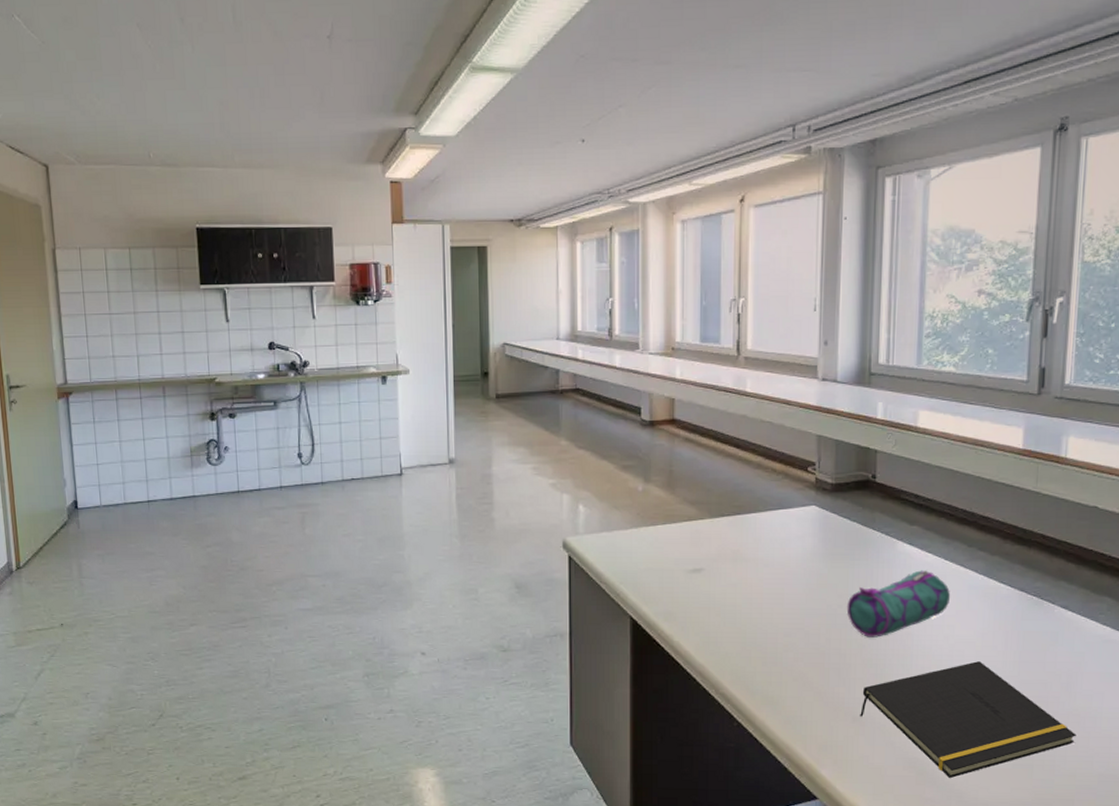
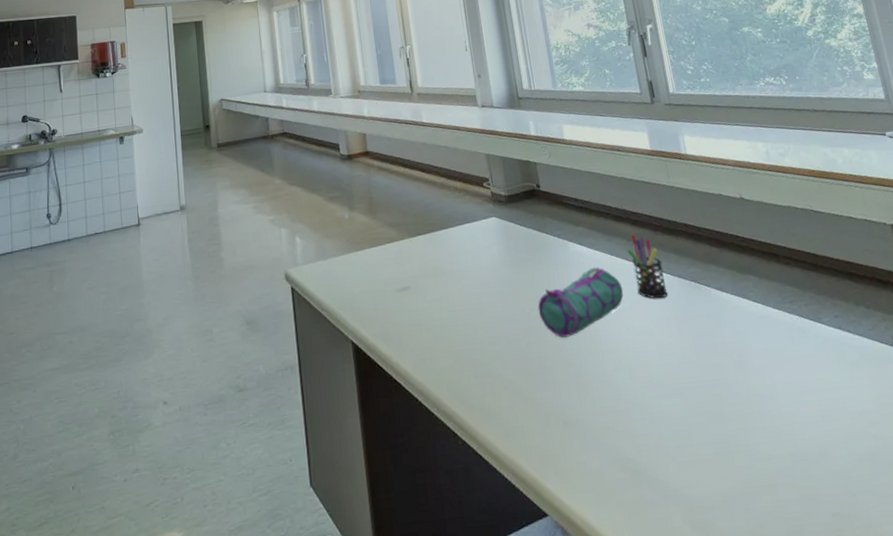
notepad: present [860,661,1077,778] -> none [567,350,761,475]
pen holder: none [964,540,1005,610] -> present [626,234,668,299]

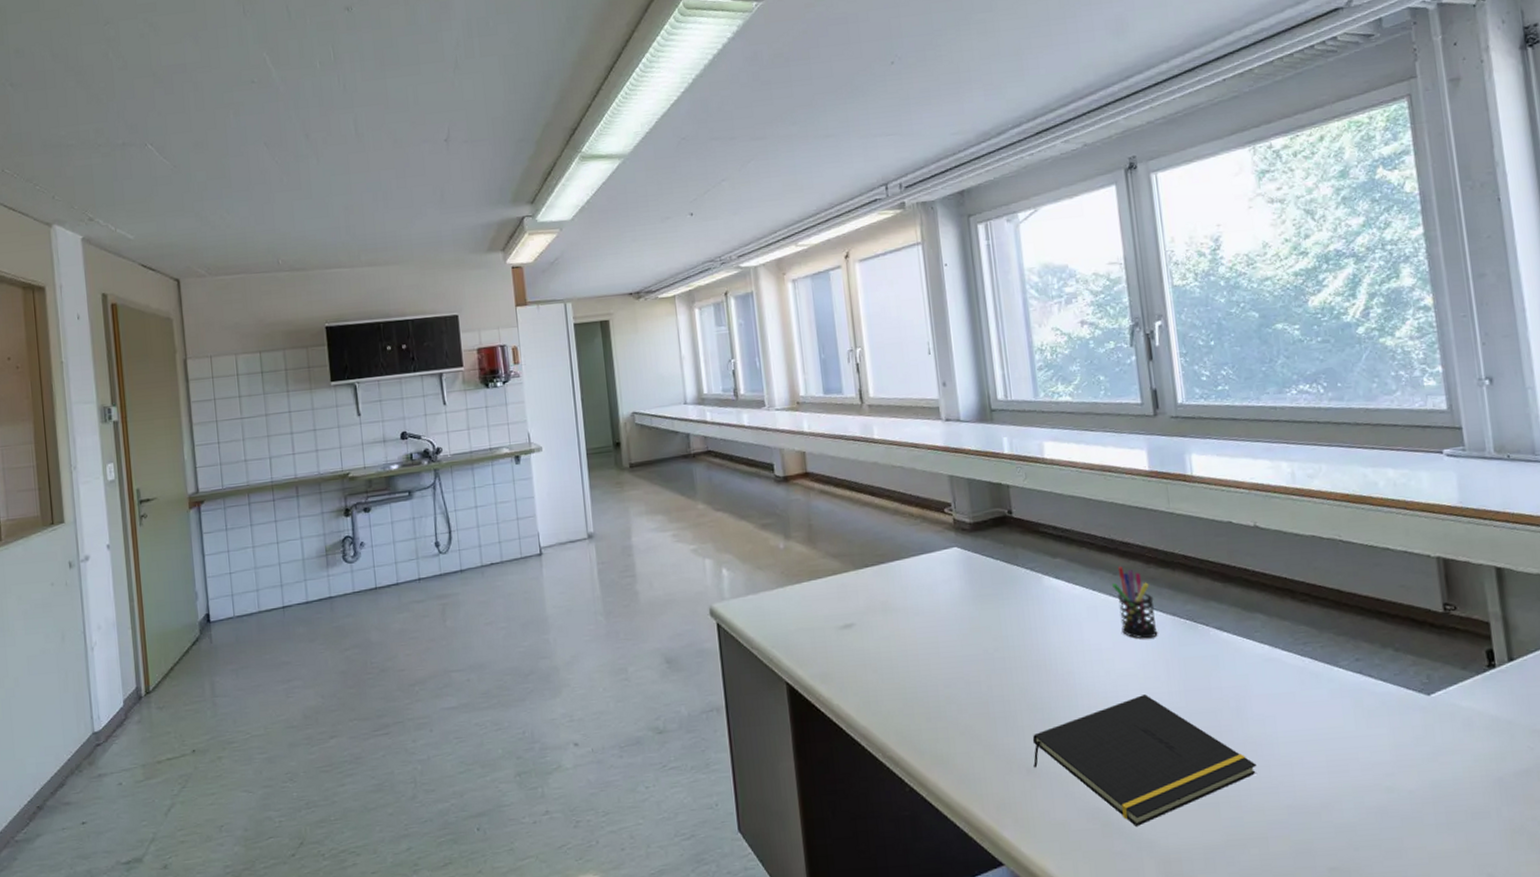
pencil case: present [538,267,624,338] -> none [1003,603,1105,680]
notepad: none [567,350,761,475] -> present [1032,694,1257,826]

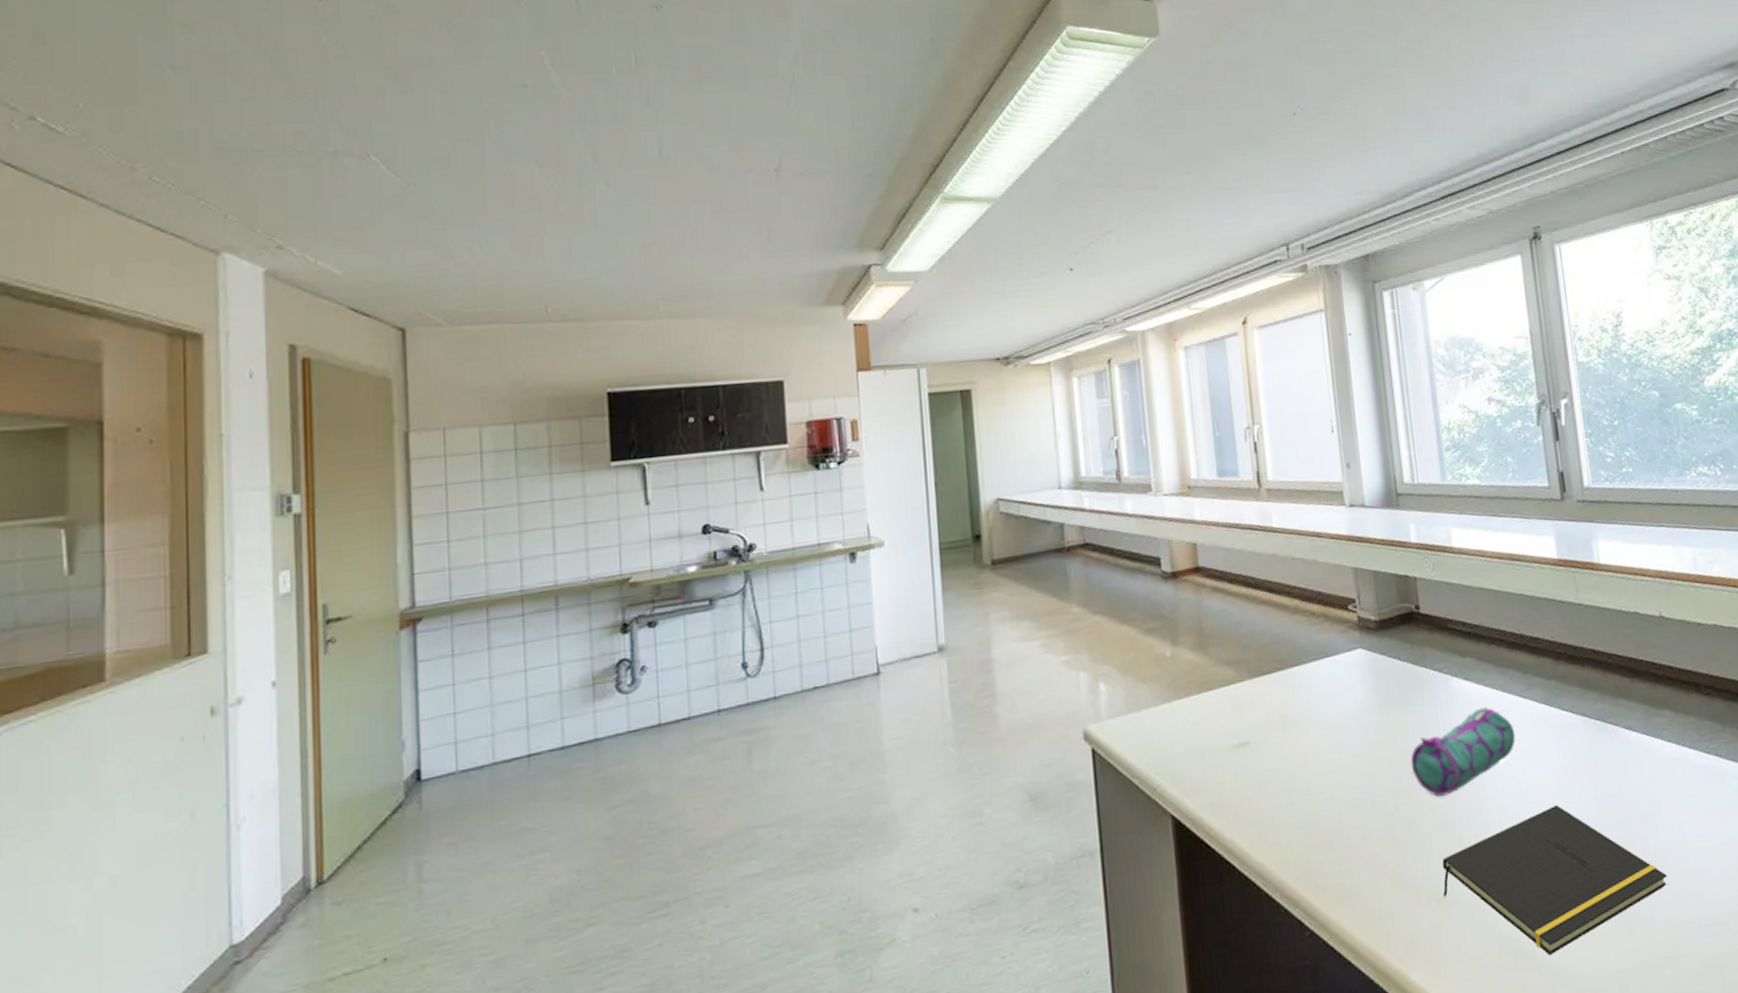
pencil case: none [1003,603,1105,680] -> present [1410,707,1516,797]
pen holder: present [1111,567,1158,639] -> none [1521,664,1568,744]

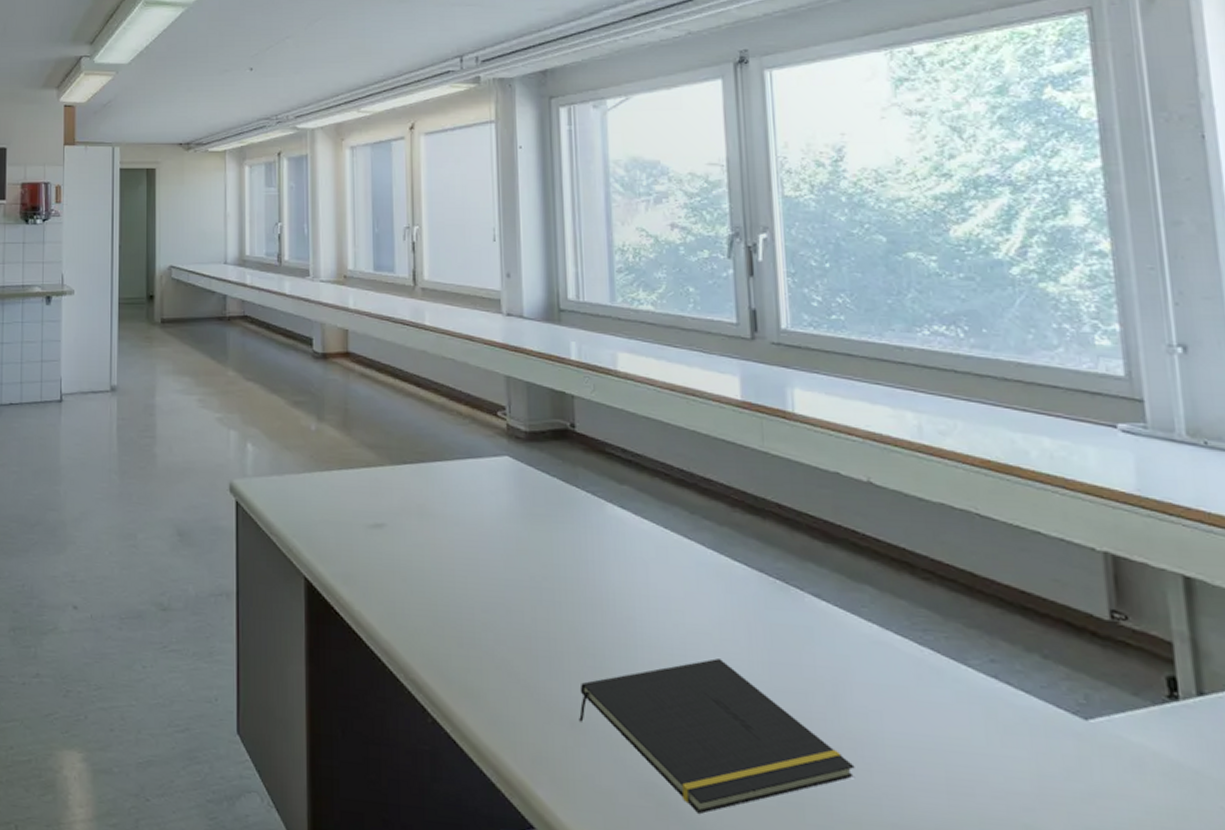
pencil case: present [1410,707,1516,797] -> none [553,539,676,620]

